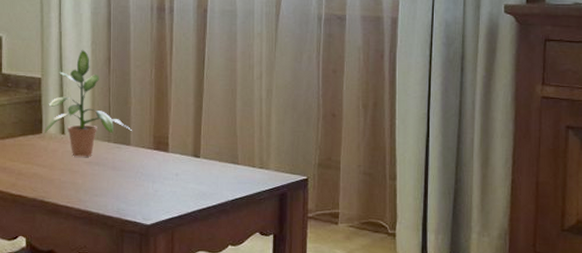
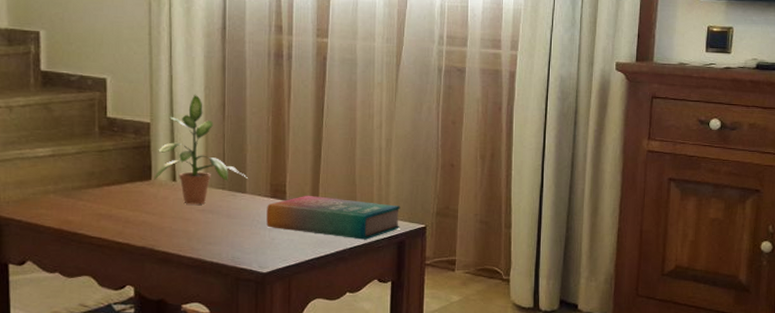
book: none [150,147,282,192] -> present [266,195,401,240]

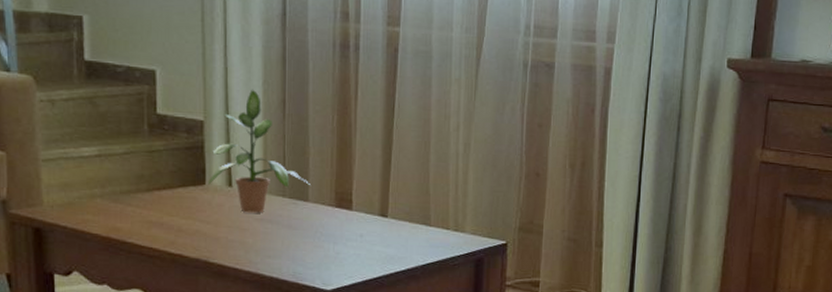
book: present [266,195,401,240] -> none [331,205,479,256]

